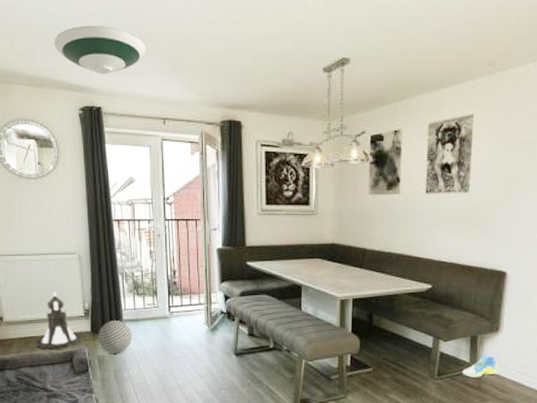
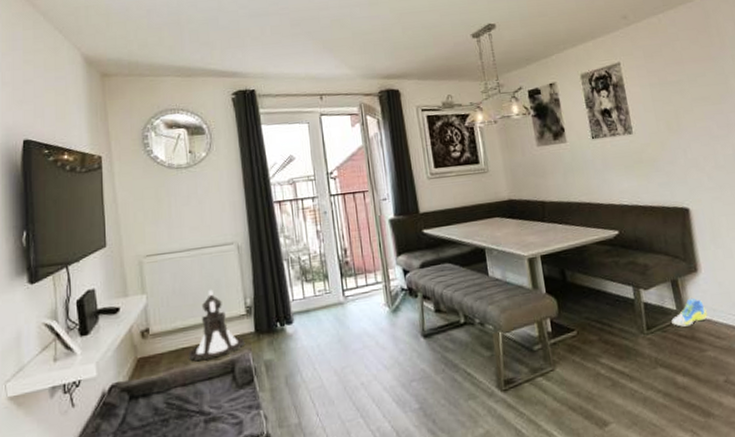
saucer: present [54,25,146,75] -> none [204,15,298,60]
decorative ball: present [98,321,132,353] -> none [263,314,304,356]

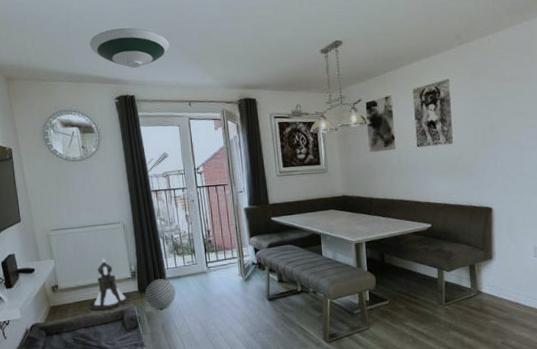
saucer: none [204,15,298,60] -> present [90,28,170,69]
decorative ball: none [263,314,304,356] -> present [145,279,176,309]
sneaker: present [671,298,708,327] -> none [466,279,495,301]

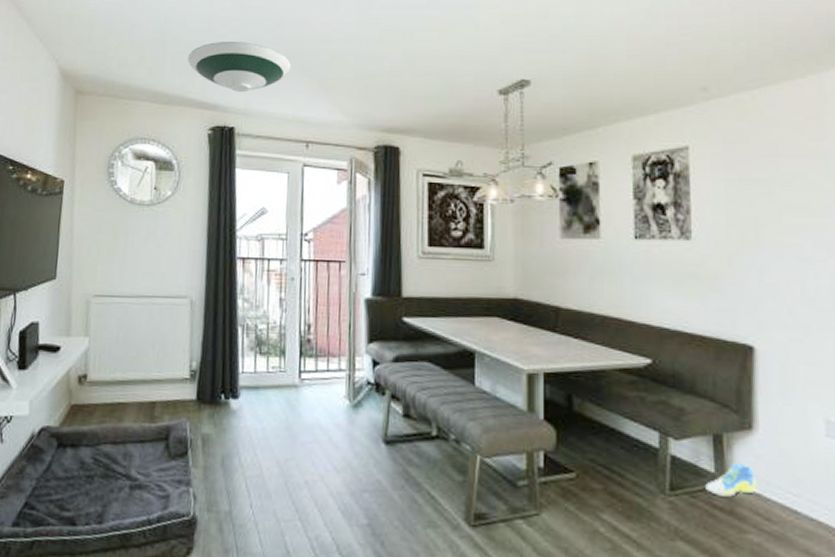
lantern: present [88,258,132,310] -> none [123,345,185,420]
decorative ball: present [145,279,176,309] -> none [204,386,249,432]
sneaker: none [466,279,495,301] -> present [705,461,757,497]

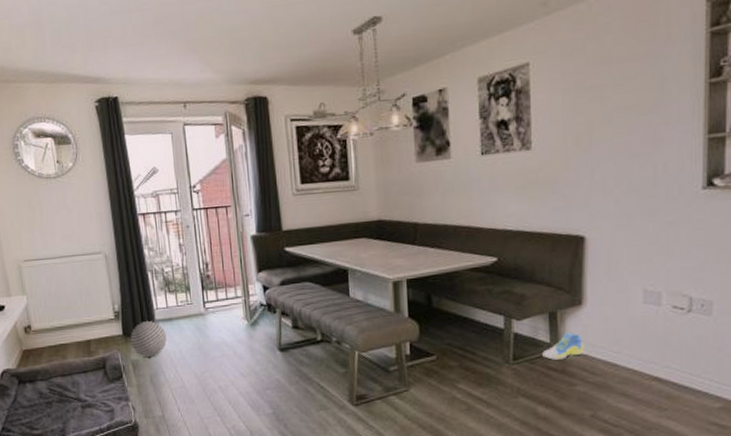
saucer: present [188,41,291,93] -> none [65,12,161,64]
decorative ball: none [204,386,249,432] -> present [130,321,167,357]

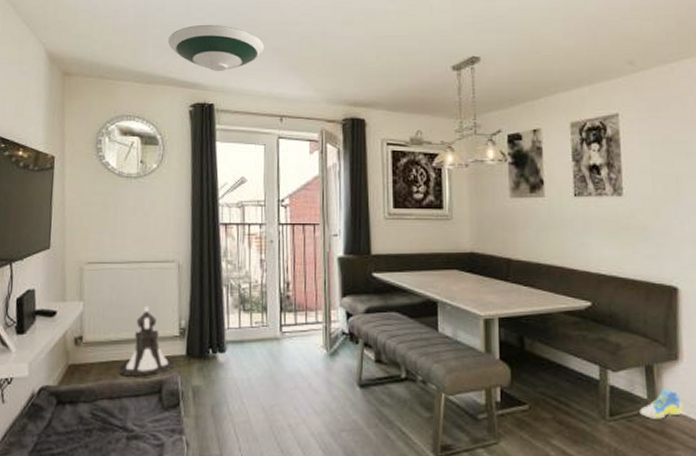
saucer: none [65,12,161,64] -> present [168,24,264,72]
lantern: none [65,295,115,356] -> present [118,306,176,376]
decorative ball: present [130,321,167,357] -> none [194,342,235,383]

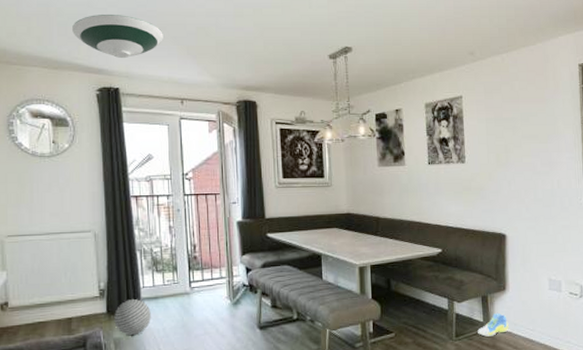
lantern: present [118,306,176,376] -> none [44,272,97,334]
decorative ball: none [194,342,235,383] -> present [114,299,151,335]

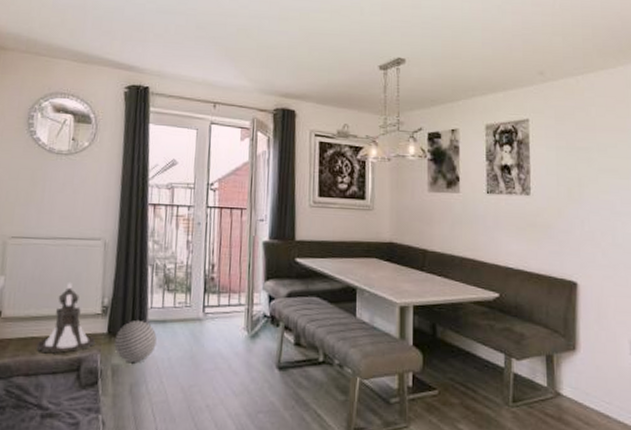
lantern: none [44,272,97,334] -> present [36,283,96,353]
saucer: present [72,14,163,59] -> none [107,9,202,57]
sneaker: present [478,312,509,337] -> none [540,377,579,406]

